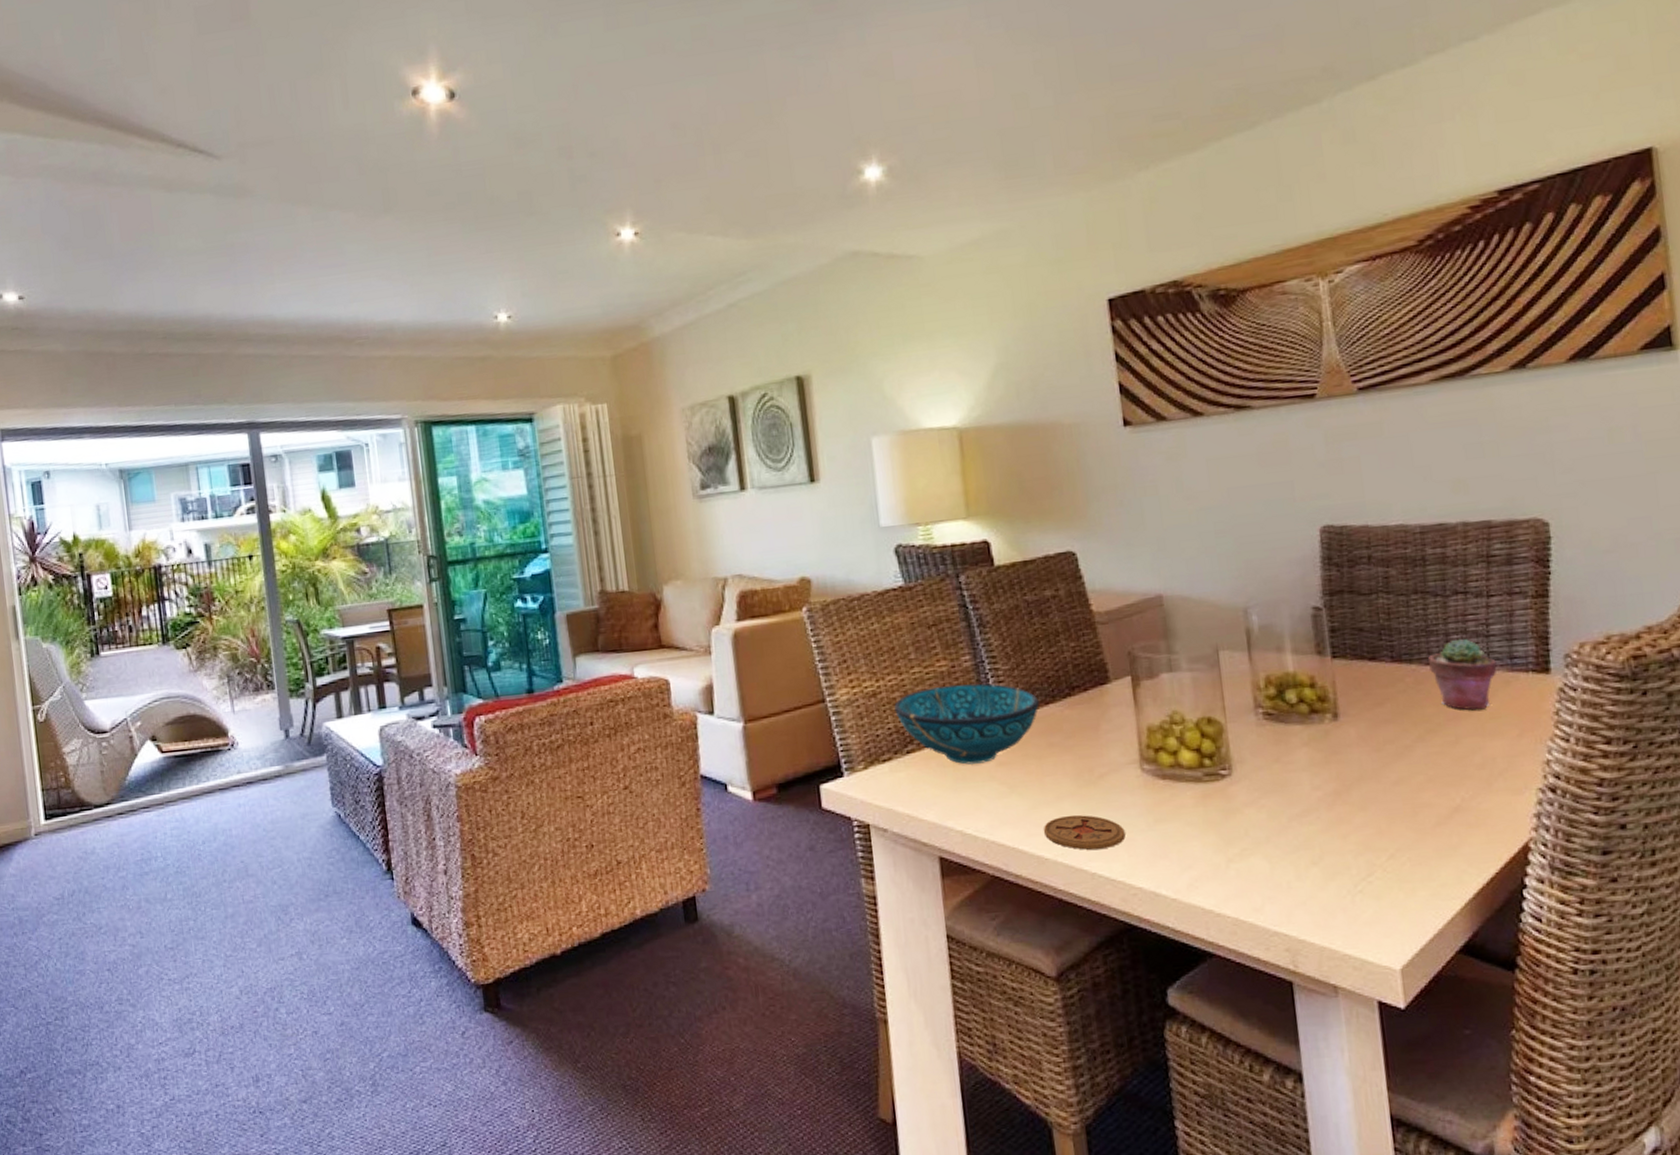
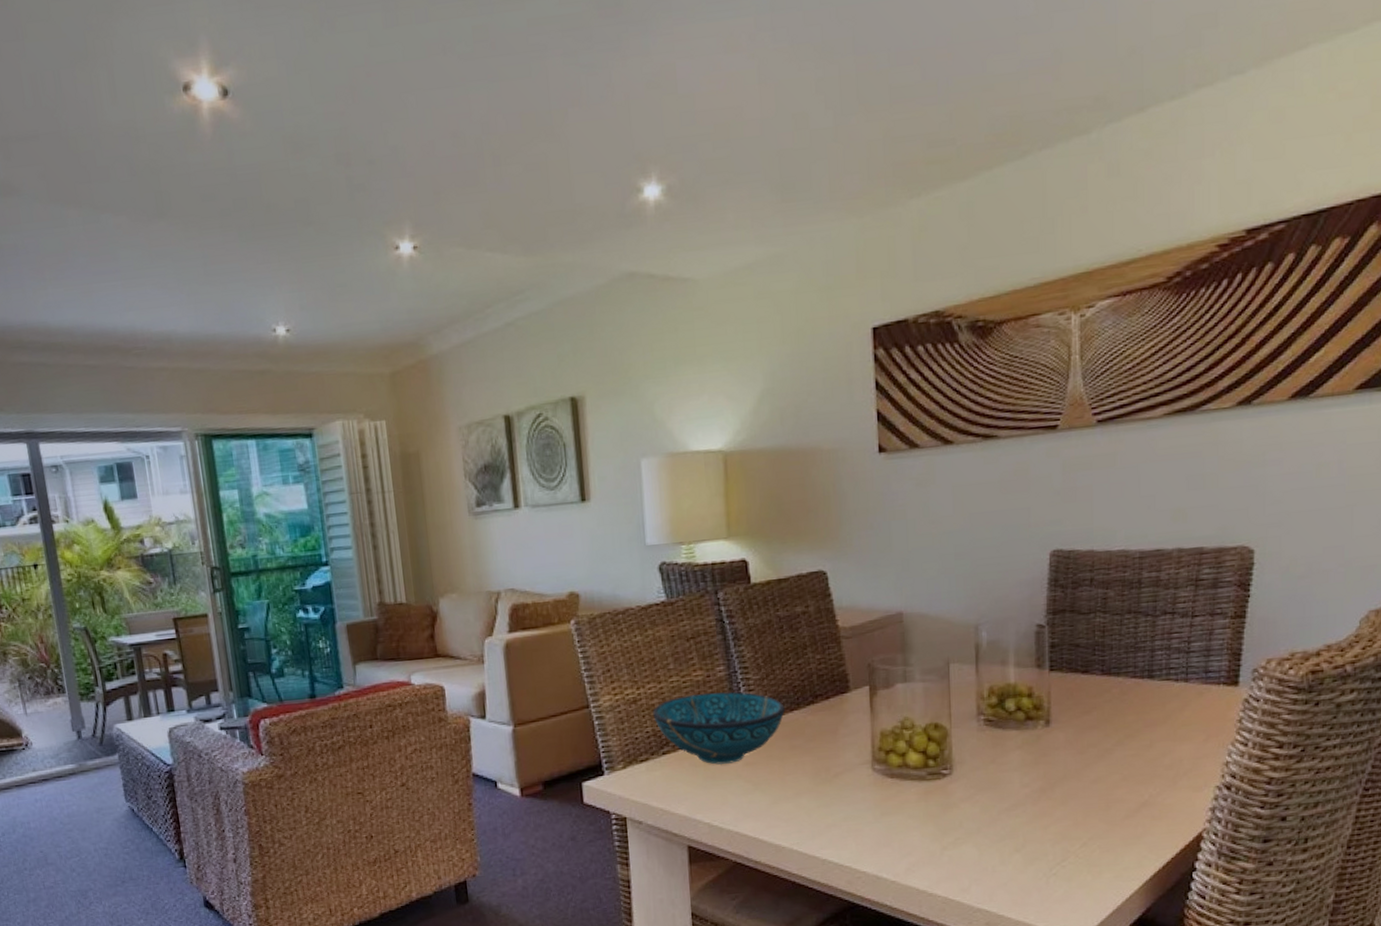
coaster: present [1043,815,1126,850] -> none [782,809,854,840]
potted succulent: present [1428,638,1497,710] -> none [1134,654,1193,718]

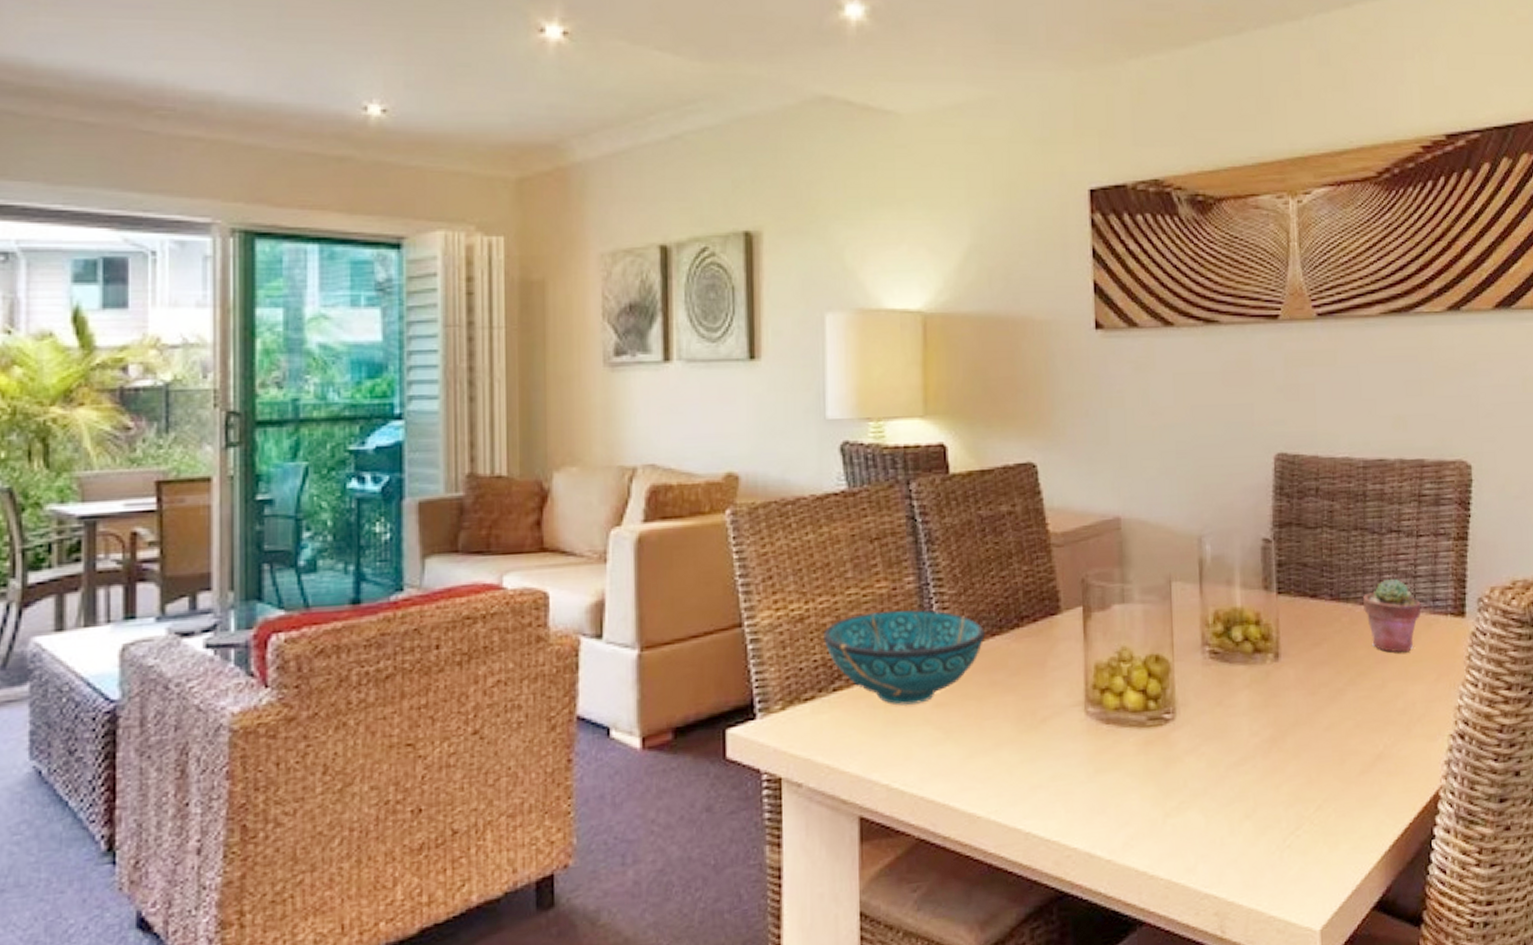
potted succulent: none [1134,654,1193,718] -> present [1363,578,1421,653]

